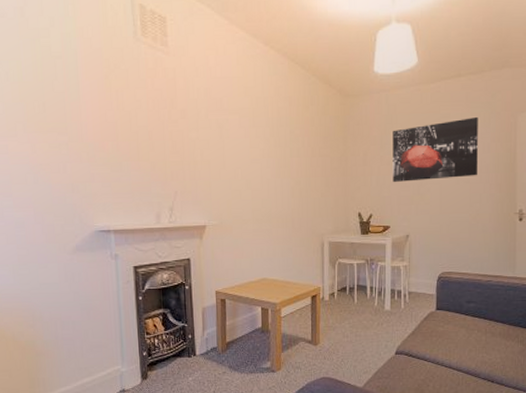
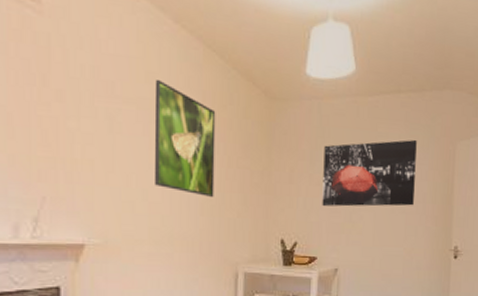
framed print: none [252,92,302,182] -> present [154,79,216,197]

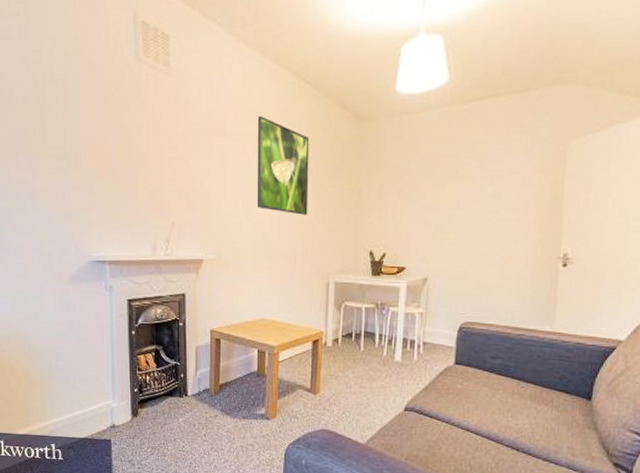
wall art: present [322,139,417,207] -> none [411,143,519,217]

